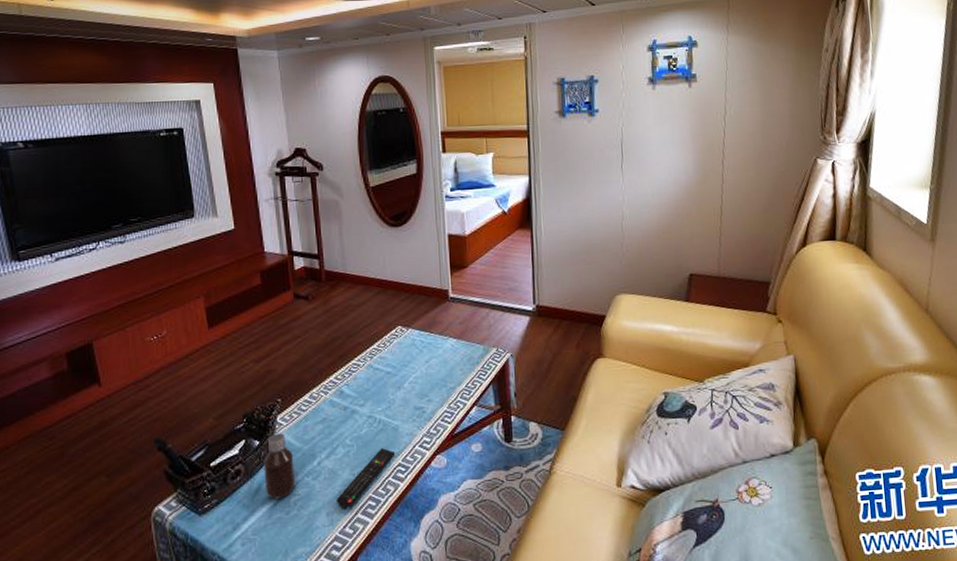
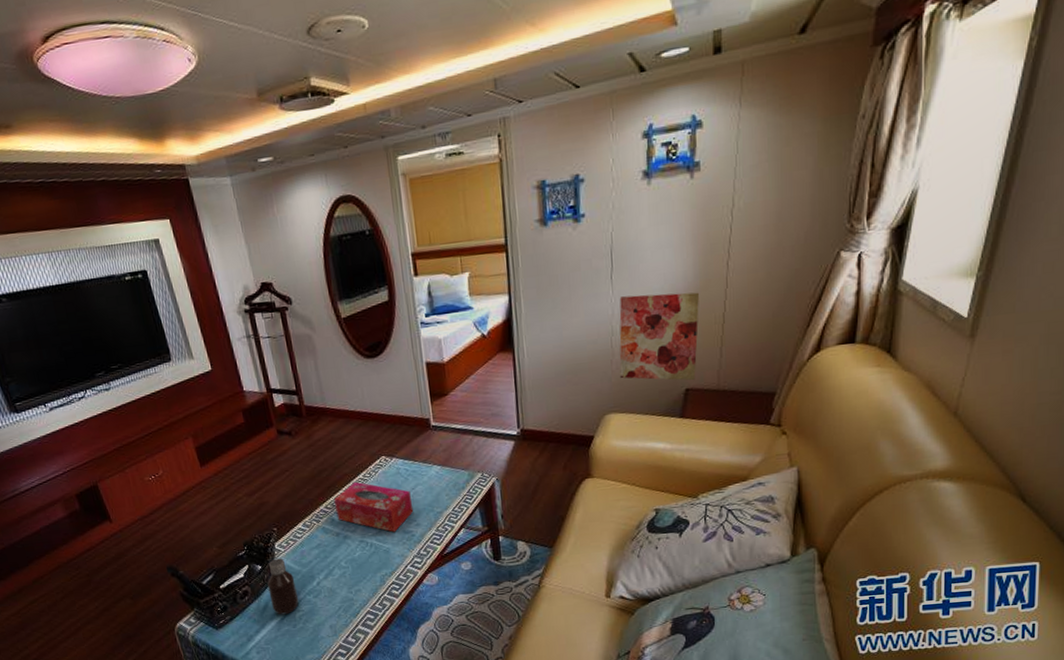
remote control: present [336,448,396,509] -> none [337,569,389,622]
tissue box: none [344,351,426,408] -> present [333,481,414,532]
wall art: none [629,184,700,267] -> present [619,292,700,381]

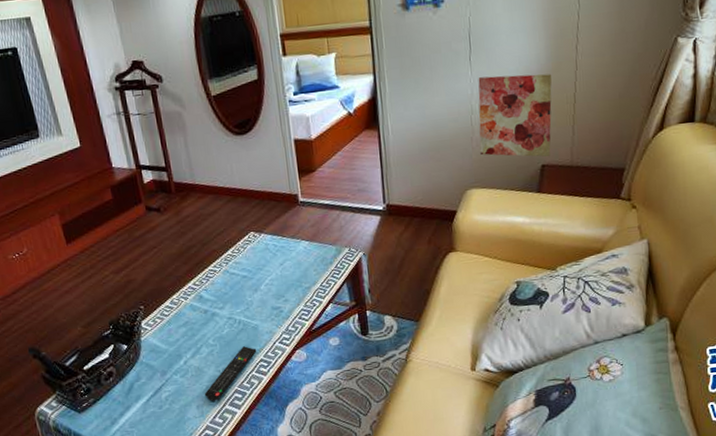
bottle: present [267,558,299,615] -> none [133,337,165,396]
tissue box: present [333,481,414,532] -> none [201,257,282,309]
remote control: none [337,569,389,622] -> present [204,346,257,401]

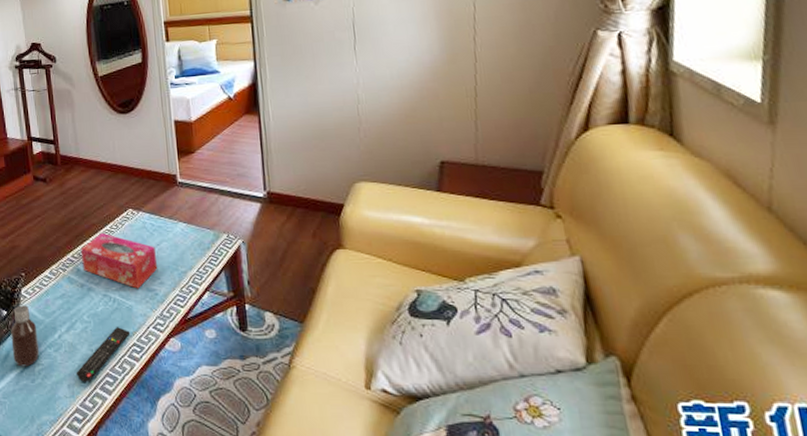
bottle: none [133,337,165,396] -> present [11,305,39,367]
tissue box: none [201,257,282,309] -> present [80,232,158,289]
wall art: present [478,74,552,157] -> none [364,65,451,154]

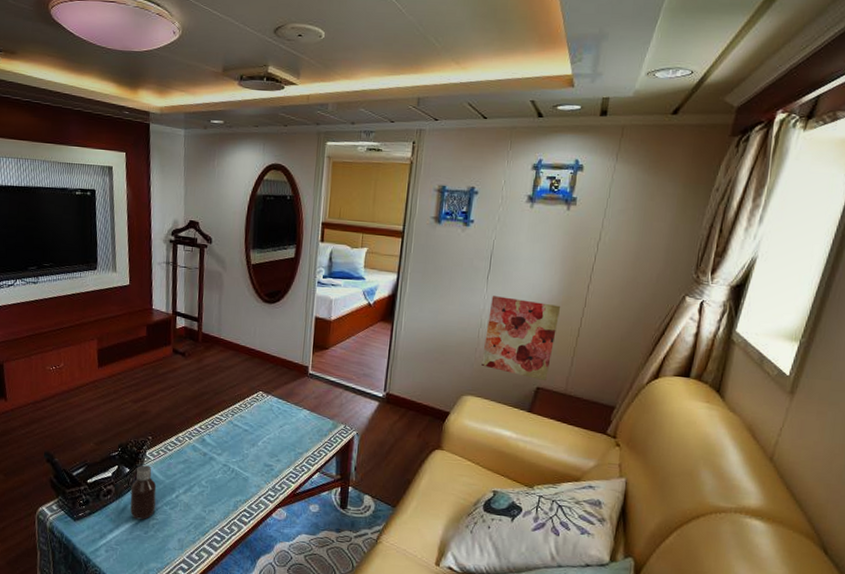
remote control: present [76,327,130,382] -> none [187,494,243,539]
tissue box: present [80,232,158,289] -> none [208,409,278,463]
wall art: none [364,65,451,154] -> present [481,296,561,382]

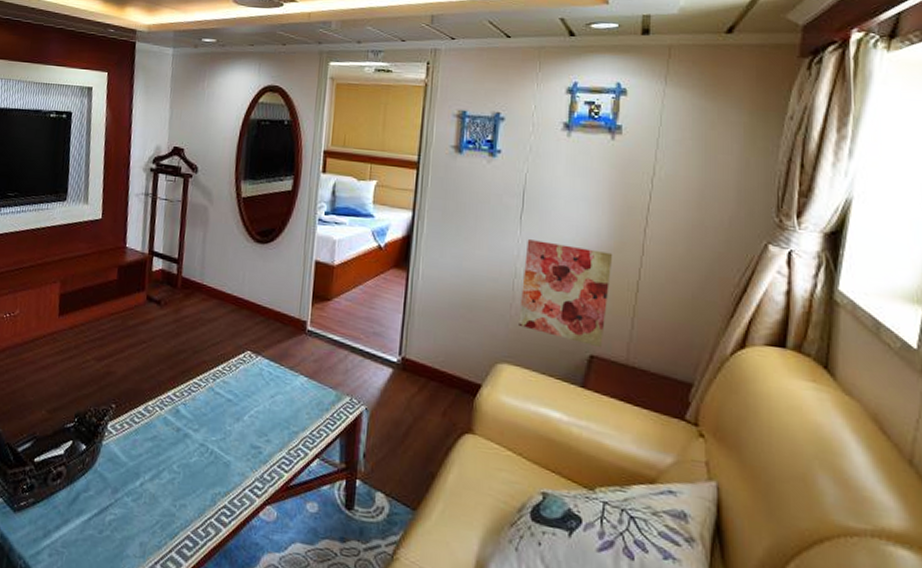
bottle: present [130,465,157,520] -> none [83,441,118,515]

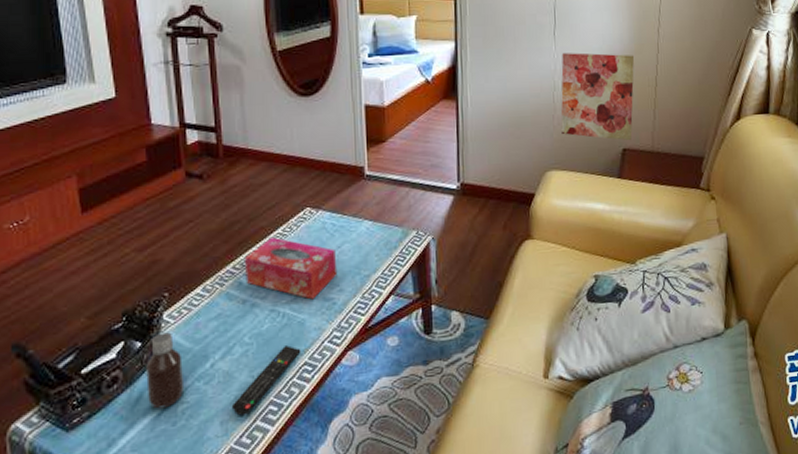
bottle: none [83,441,118,515] -> present [146,332,183,409]
remote control: none [151,483,223,543] -> present [231,345,301,416]
tissue box: none [182,372,268,444] -> present [243,236,338,300]

